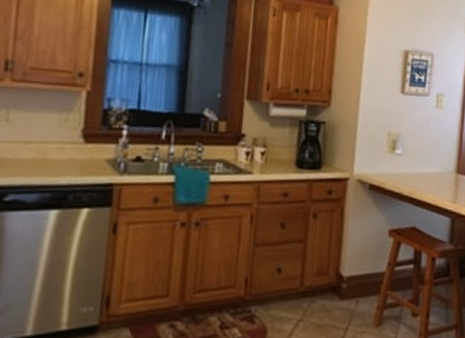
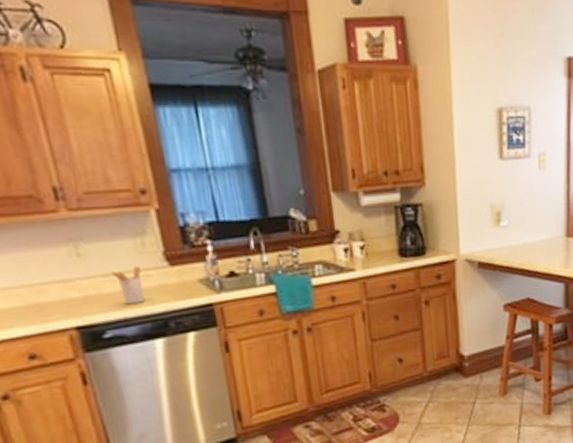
utensil holder: none [30,137,58,173] -> present [111,265,146,304]

